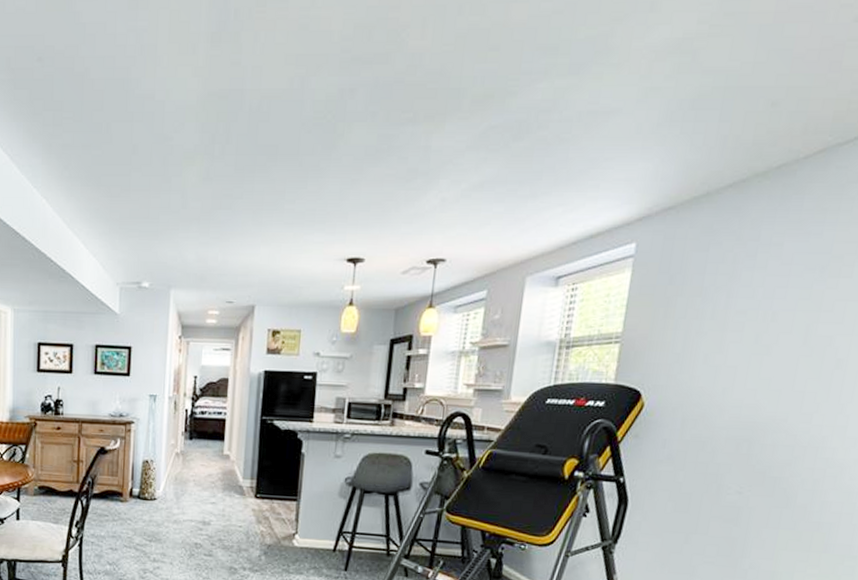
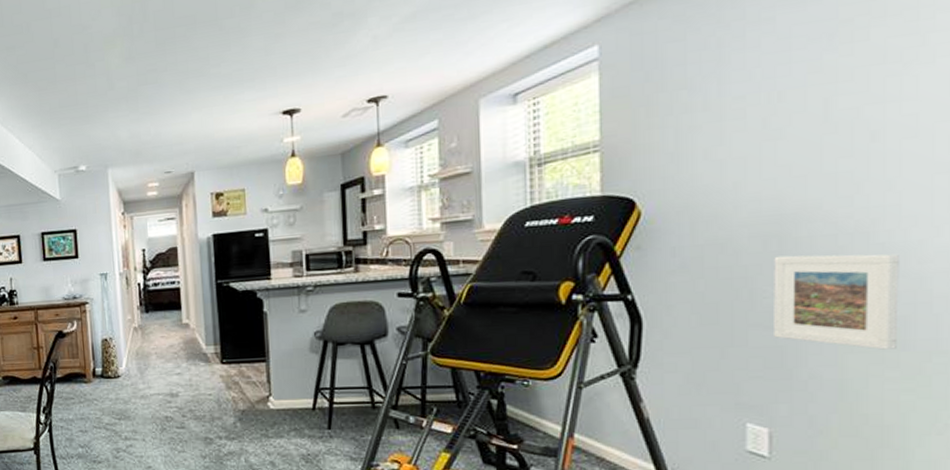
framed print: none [729,459,837,550] -> present [774,254,899,350]

